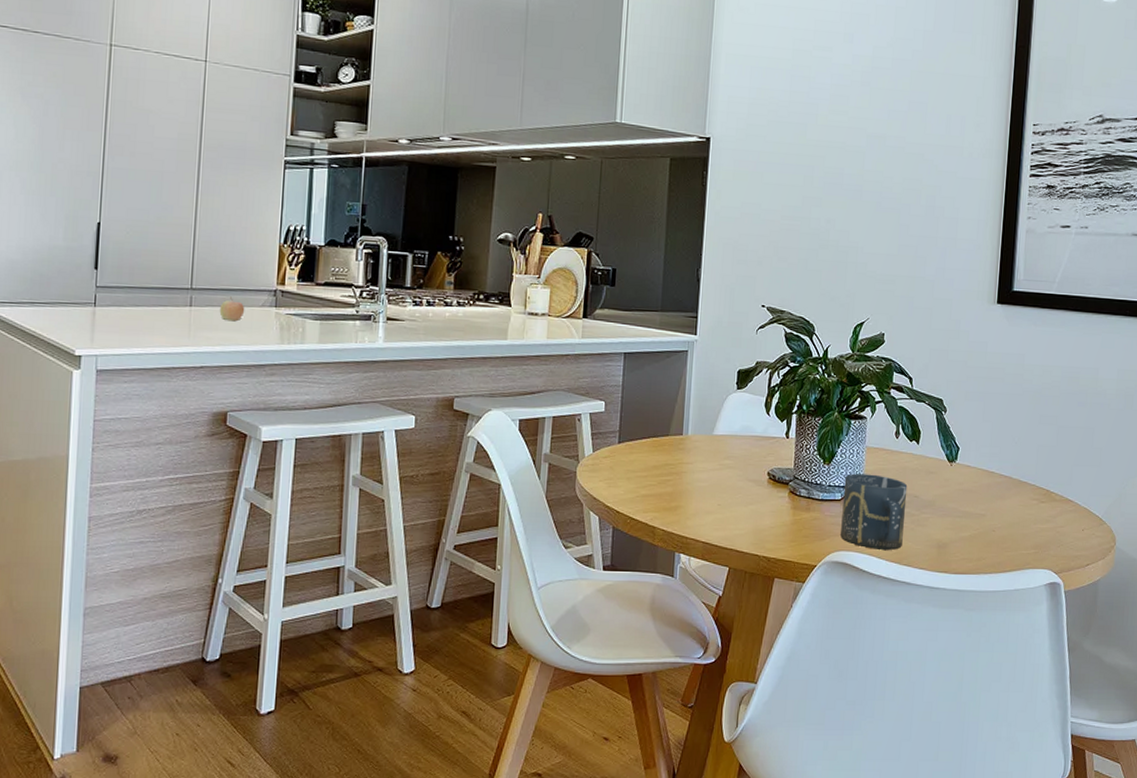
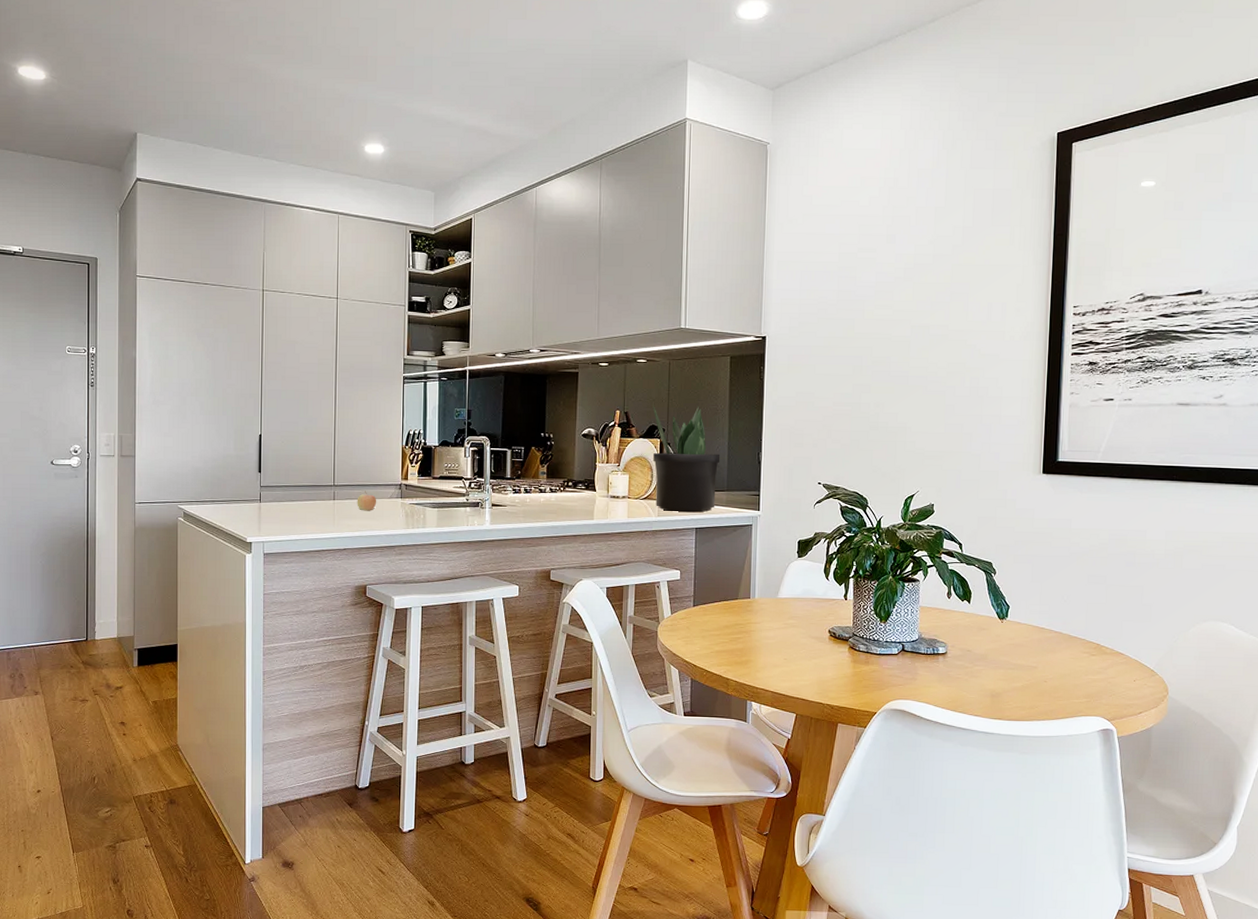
planter: none [579,207,654,335] -> present [653,404,719,513]
cup: present [840,473,908,550] -> none [898,630,961,699]

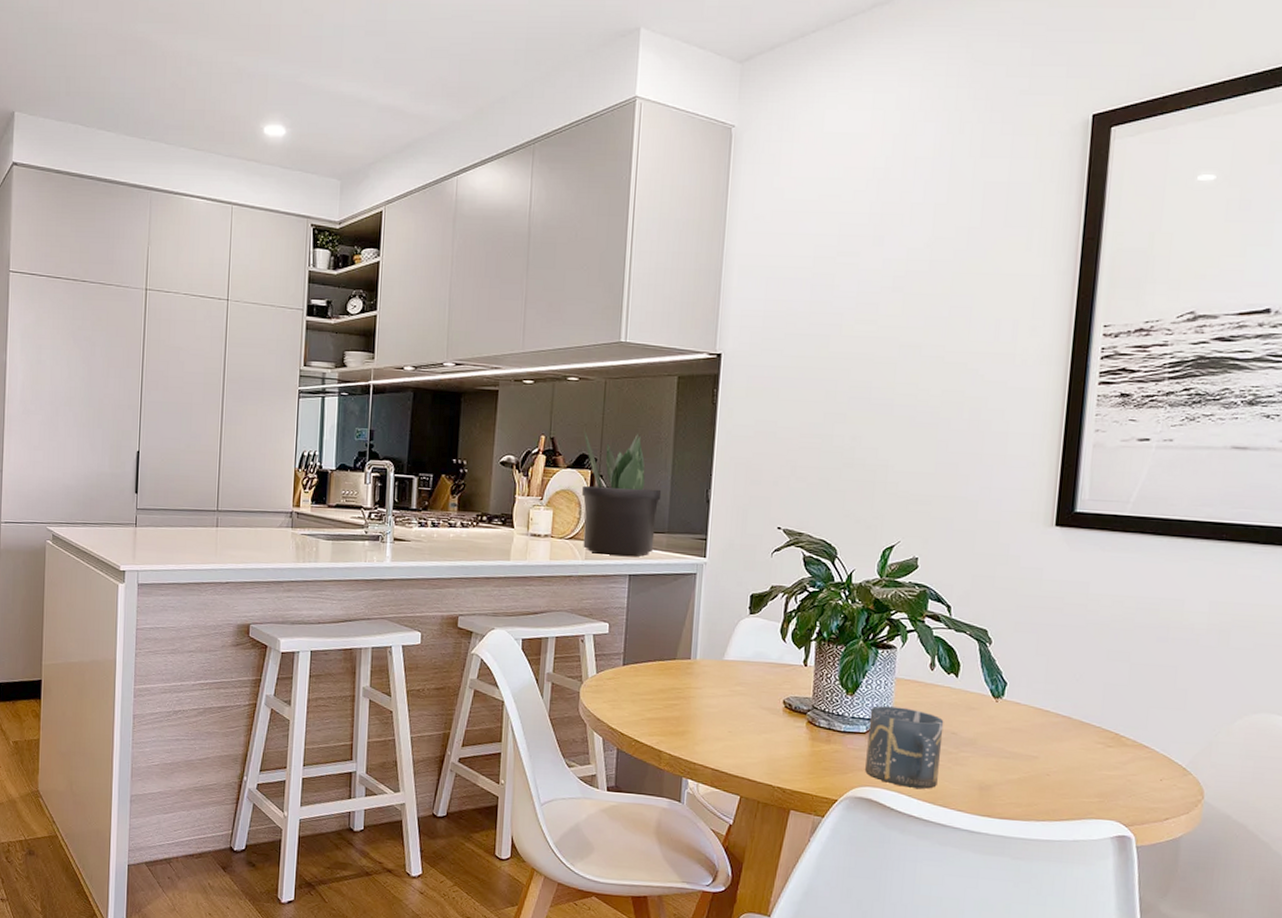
fruit: present [357,491,377,511] -> none [242,518,265,541]
cup: none [898,630,961,699] -> present [865,706,944,789]

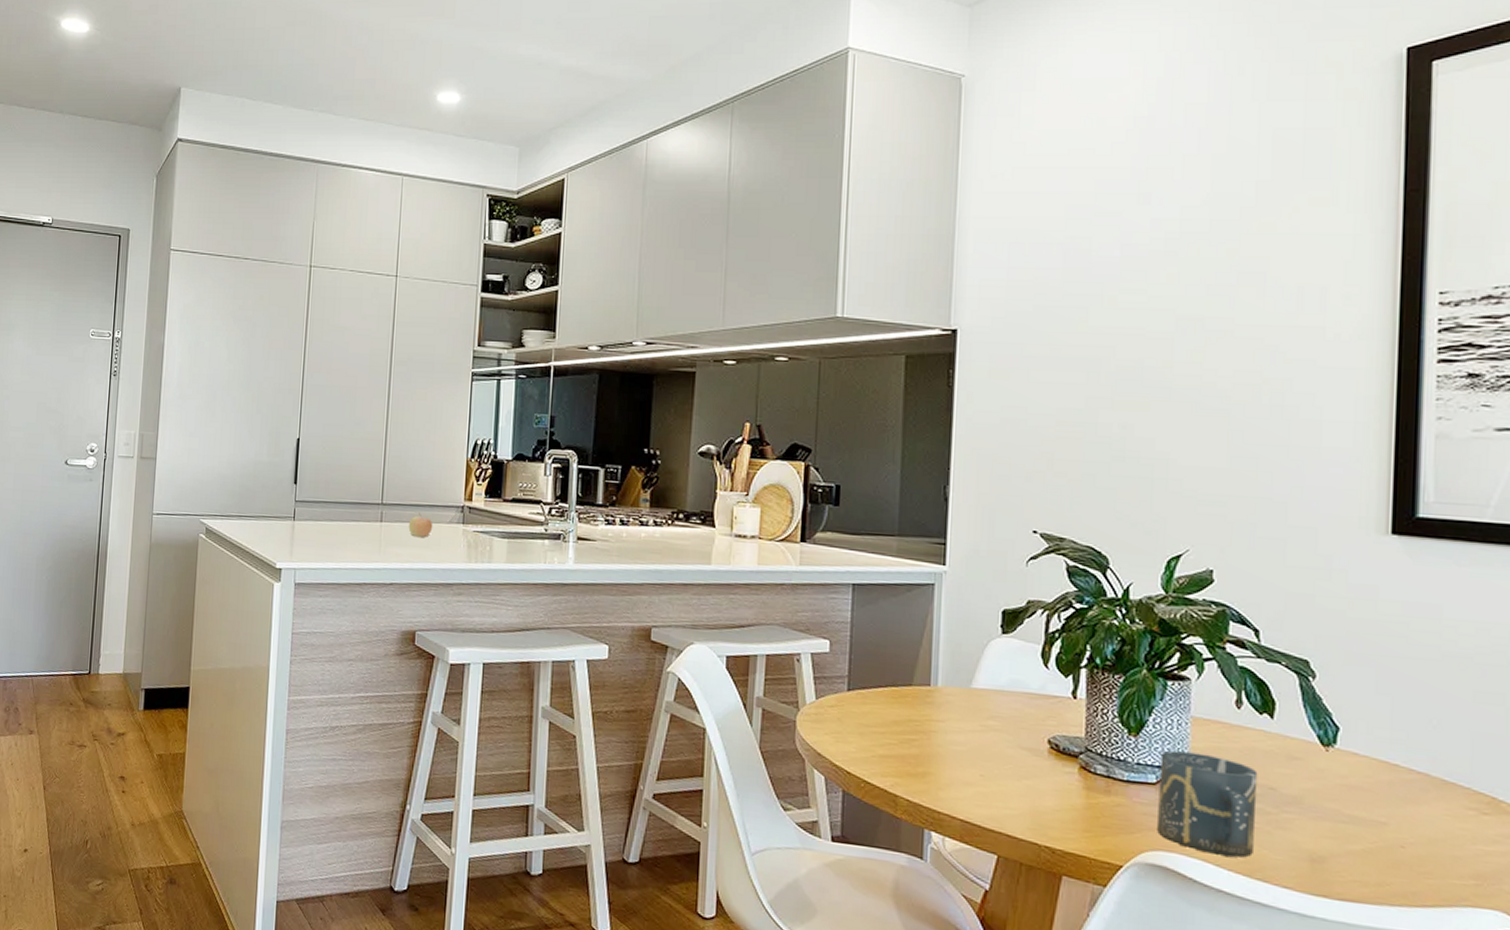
fruit: none [242,518,265,541] -> present [408,512,433,538]
planter: present [582,429,661,557] -> none [795,415,888,563]

